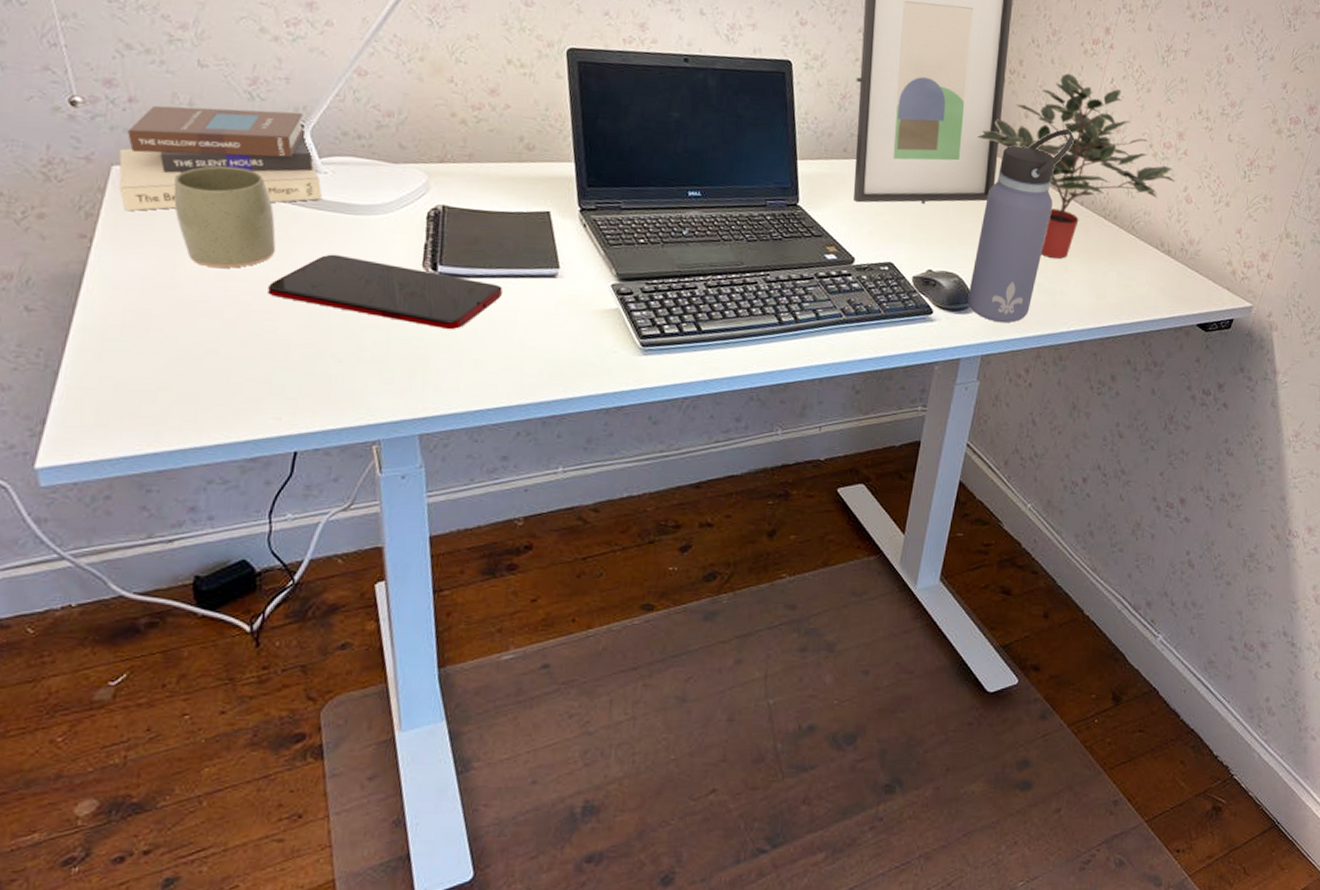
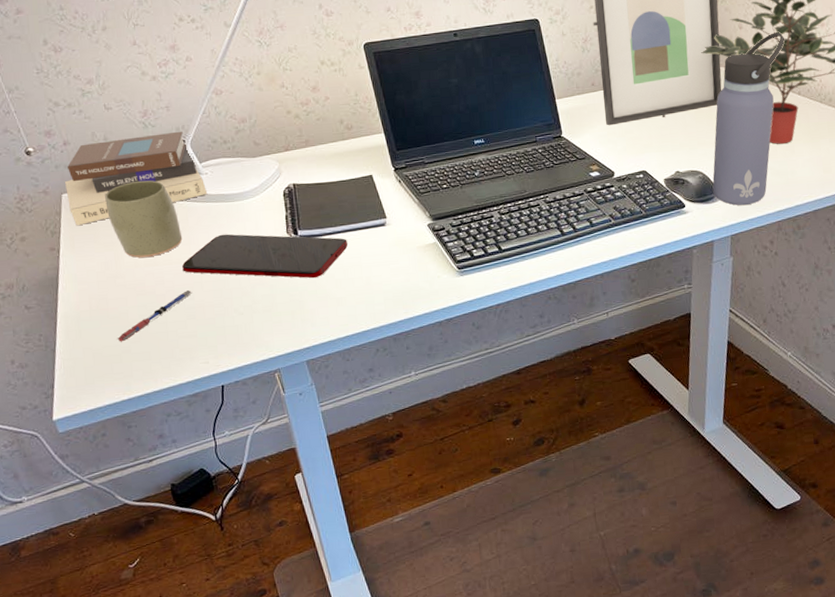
pen: none [154,320,275,375] -> present [117,290,192,342]

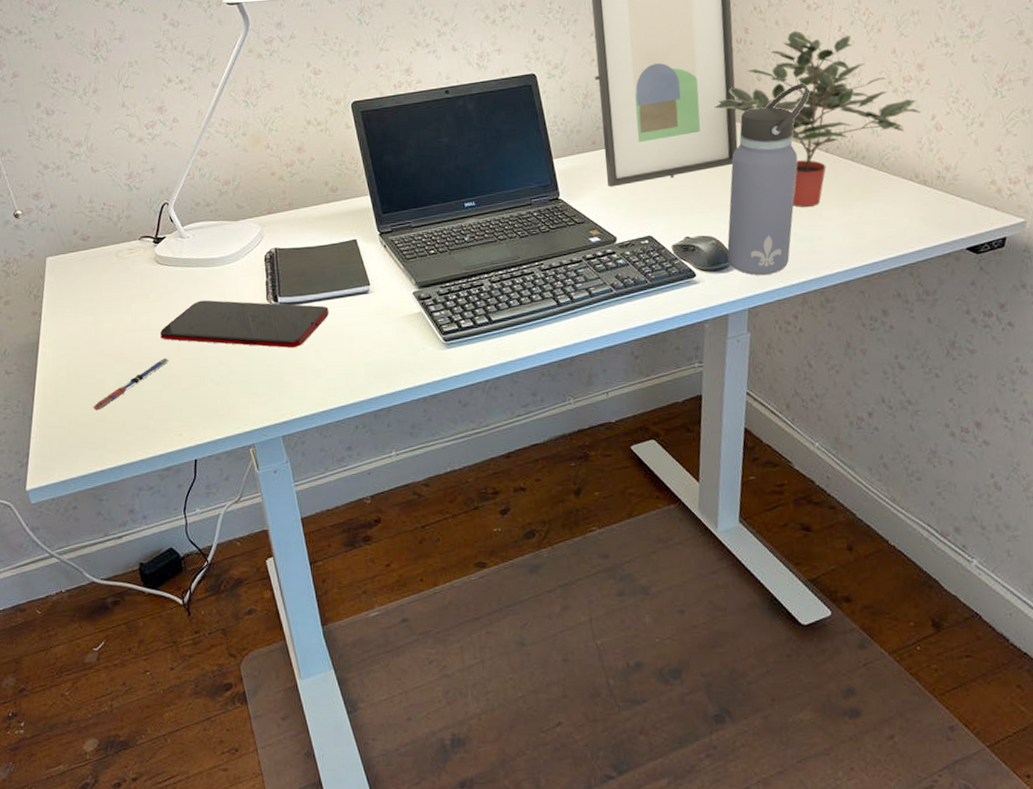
books: present [65,131,207,226] -> none [50,193,188,290]
mug: present [105,180,183,258] -> none [88,243,162,323]

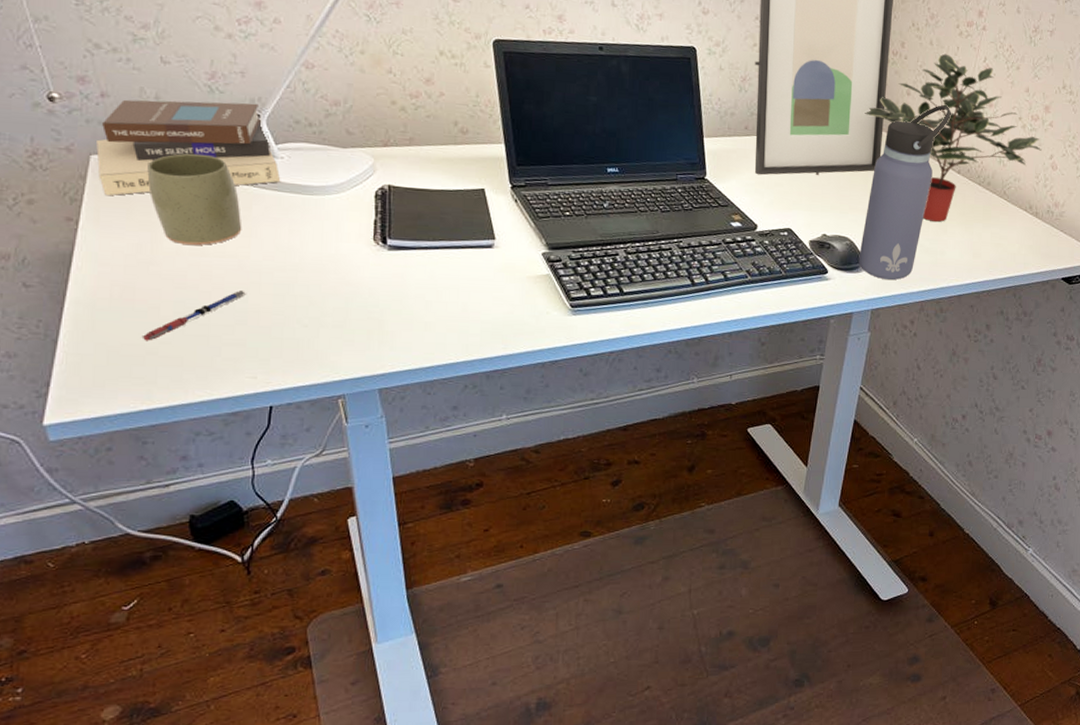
books: none [50,193,188,290] -> present [96,99,280,196]
mug: none [88,243,162,323] -> present [147,153,242,245]
smartphone: present [160,300,329,348] -> none [238,231,445,297]

